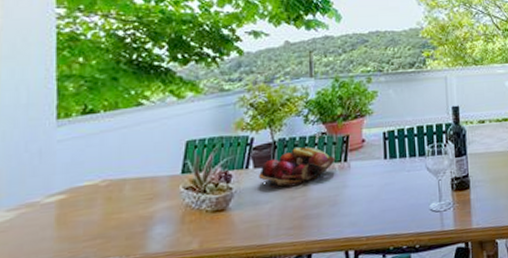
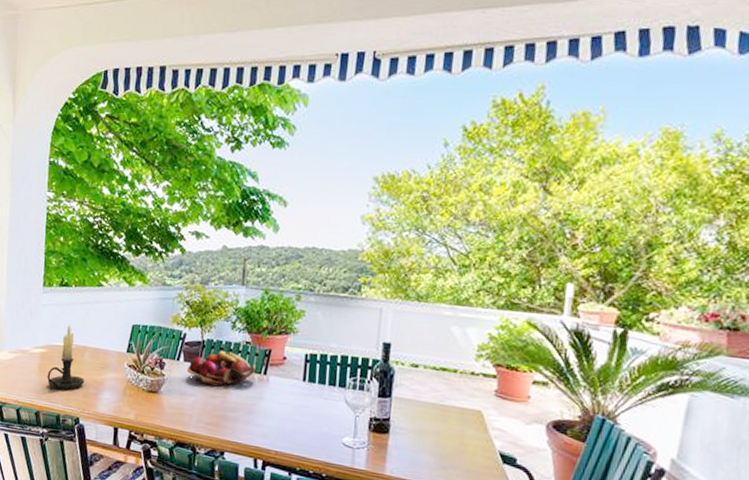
candle holder: none [70,156,127,243] -> present [47,323,85,390]

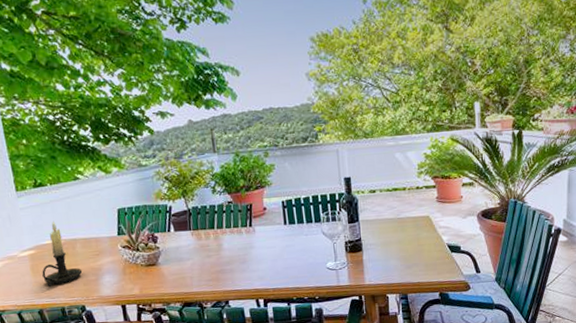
fruit basket: present [187,351,257,387] -> none [179,214,242,248]

